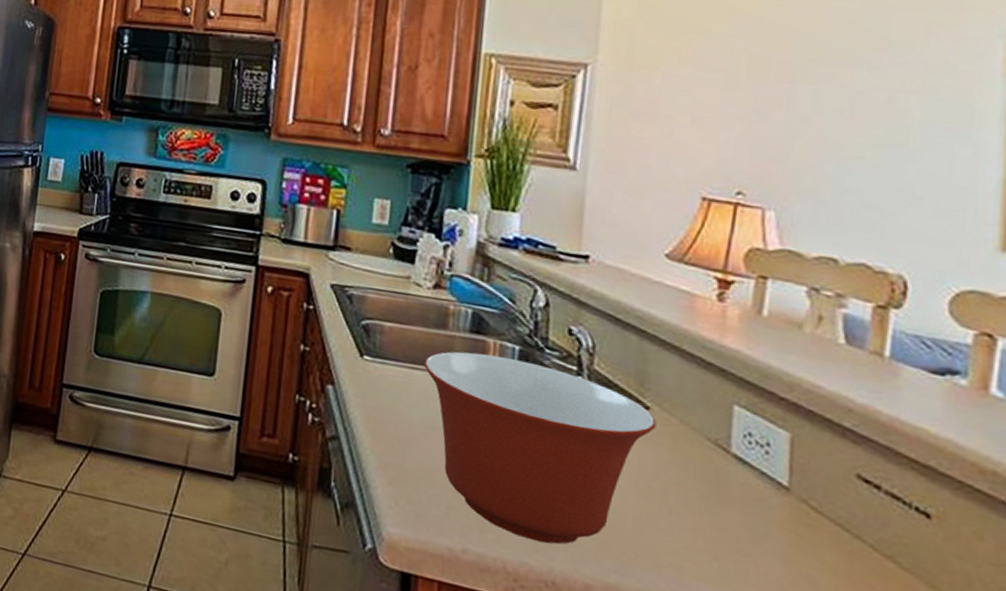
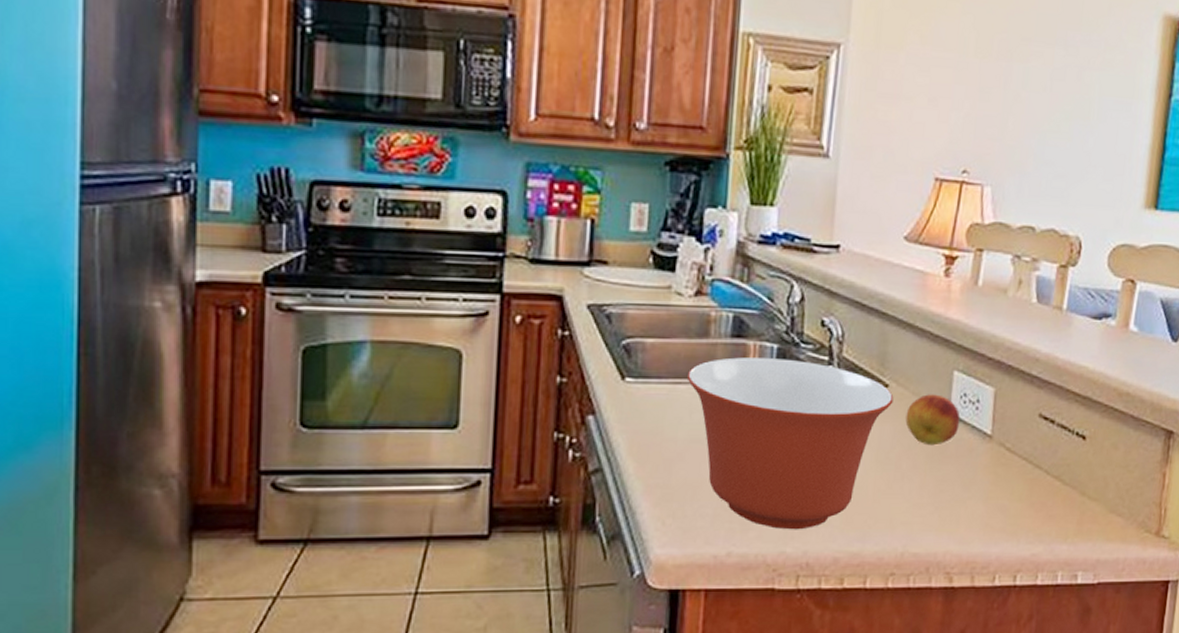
fruit: none [672,425,745,485] -> present [905,394,960,446]

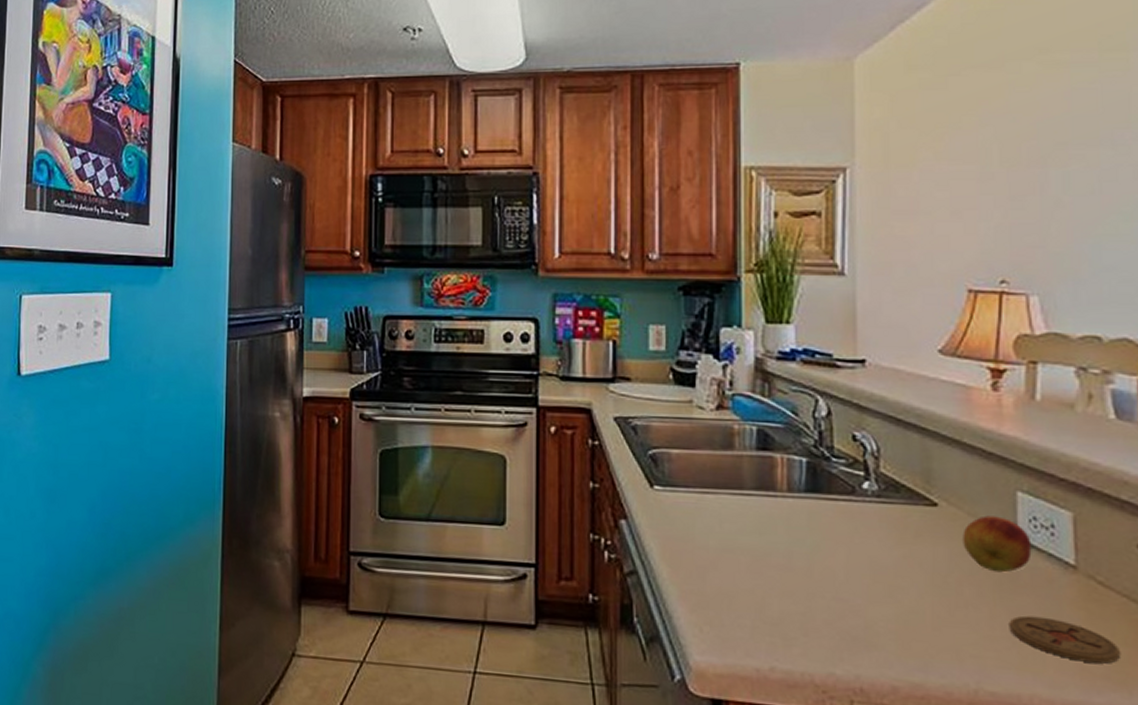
mixing bowl: present [686,357,894,530] -> none [714,469,945,652]
coaster: none [934,482,1016,519] -> present [1009,615,1121,664]

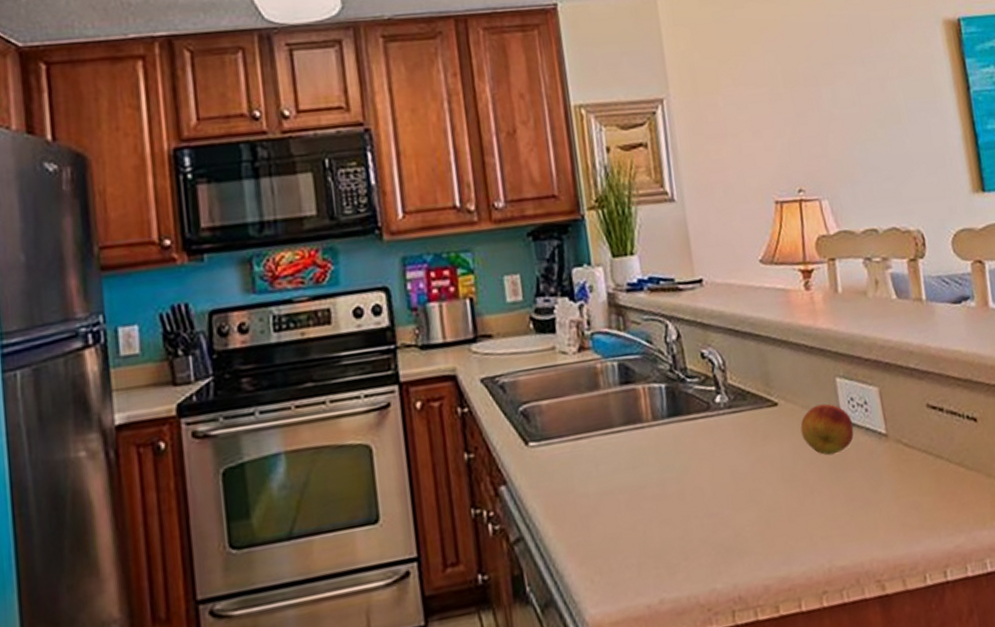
coaster: present [1009,615,1121,664] -> none [845,485,929,519]

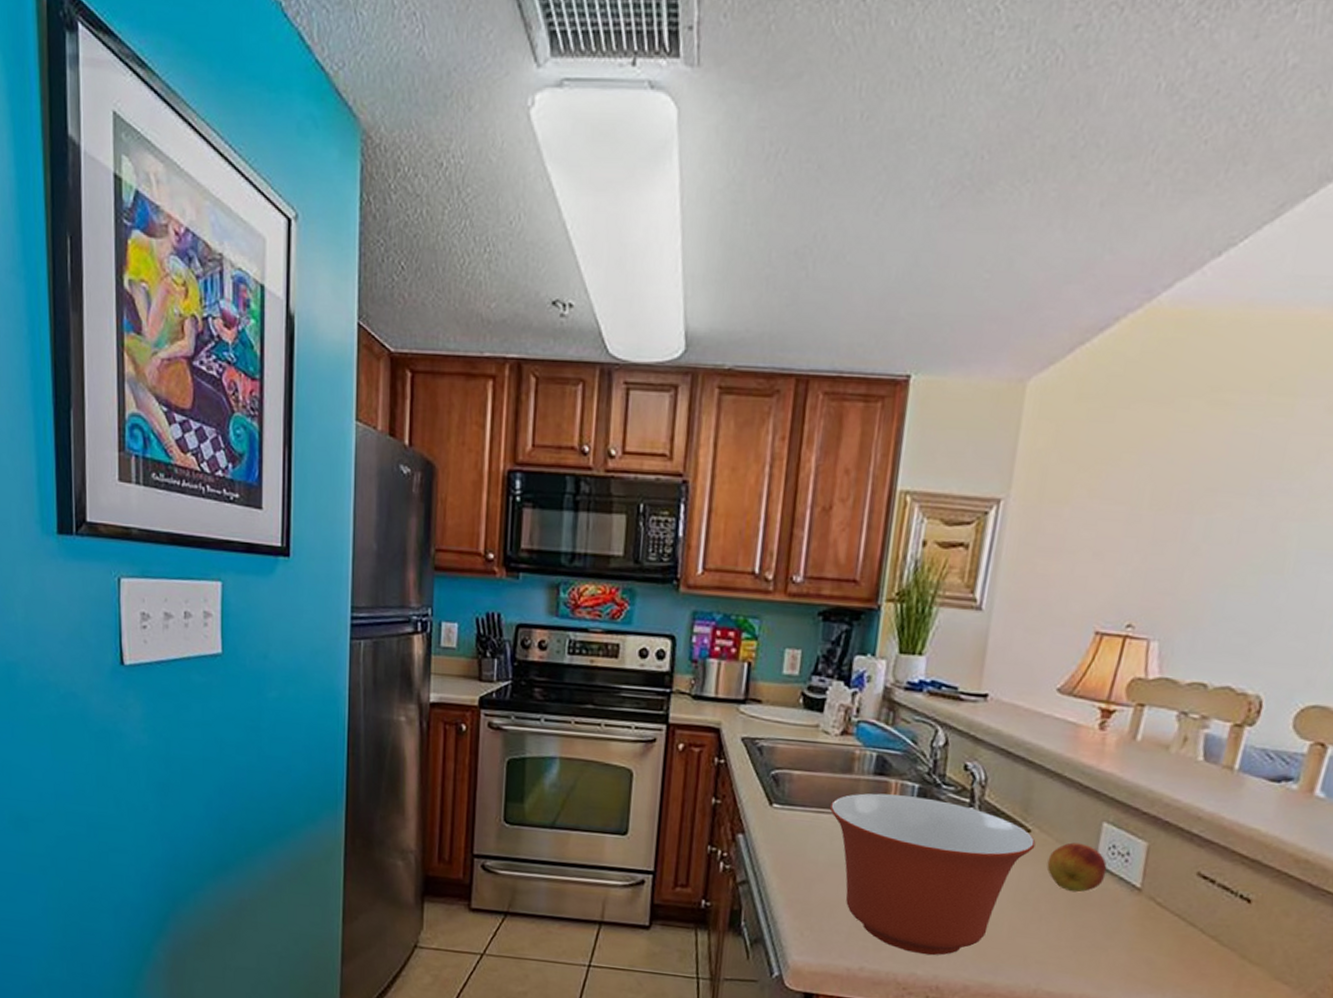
mixing bowl: none [585,394,786,567] -> present [829,793,1036,956]

